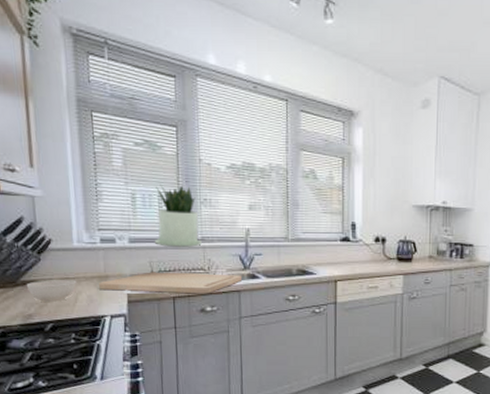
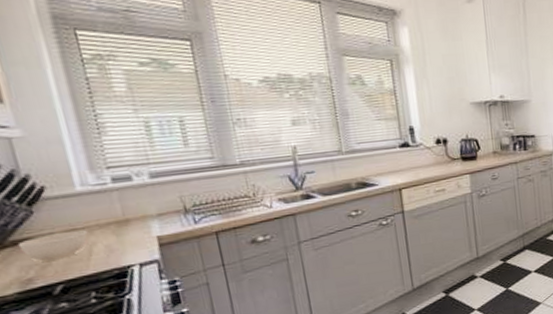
cutting board: present [99,272,242,294] -> none [118,197,295,236]
planter: present [154,185,202,248] -> none [174,106,242,178]

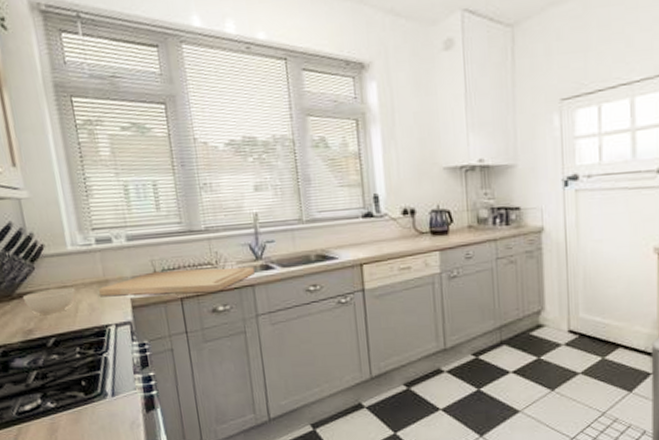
cutting board: none [118,197,295,236] -> present [99,267,254,296]

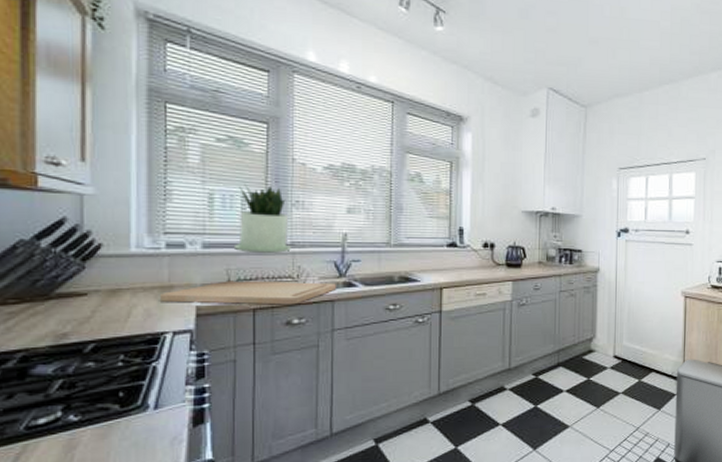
soup bowl: present [22,288,76,315] -> none [62,291,131,318]
planter: none [149,170,206,243] -> present [233,184,291,254]

